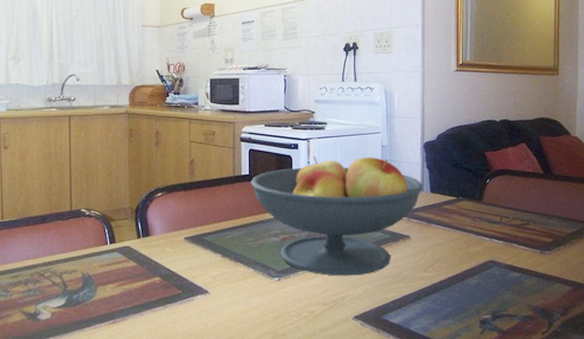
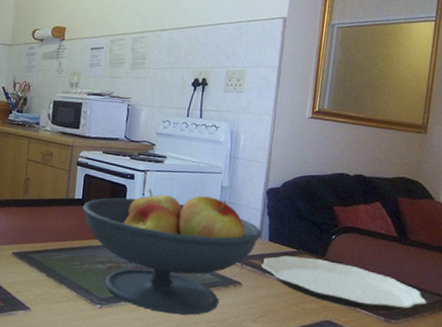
plate: none [425,203,574,245] -> present [260,255,427,312]

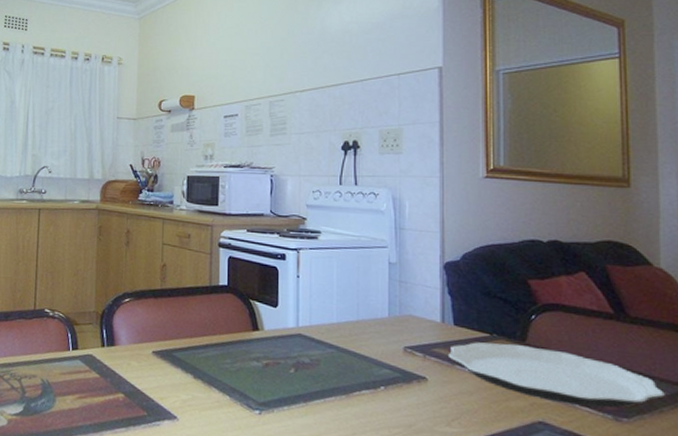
fruit bowl: present [82,189,262,315] -> none [228,270,444,420]

